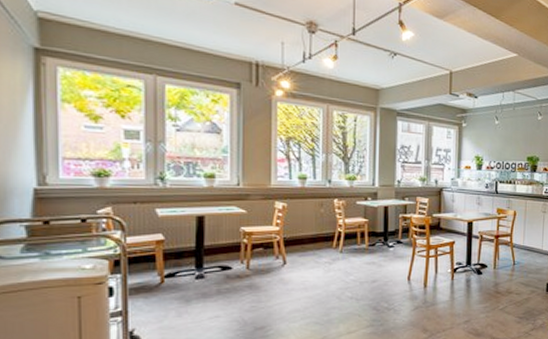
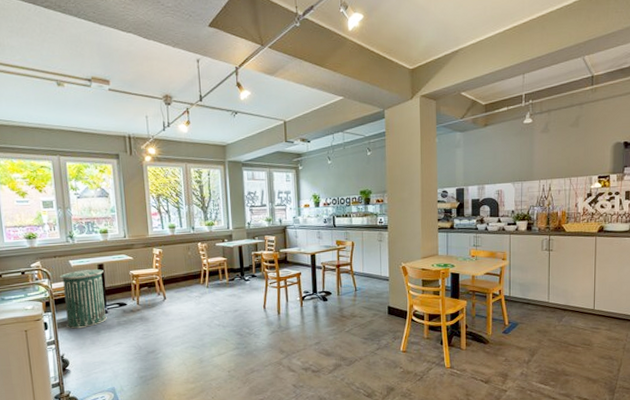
trash can: none [140,221,204,297] -> present [60,269,107,329]

